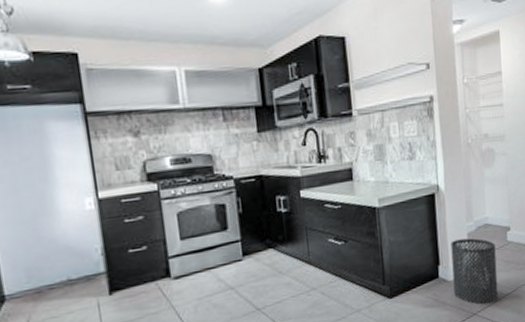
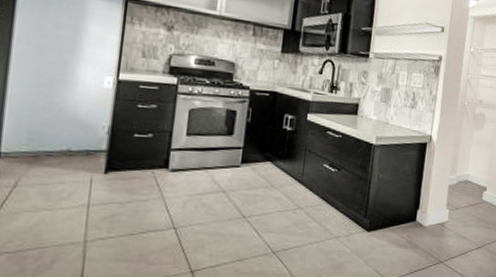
trash can: present [451,238,499,304] -> none [426,189,471,255]

